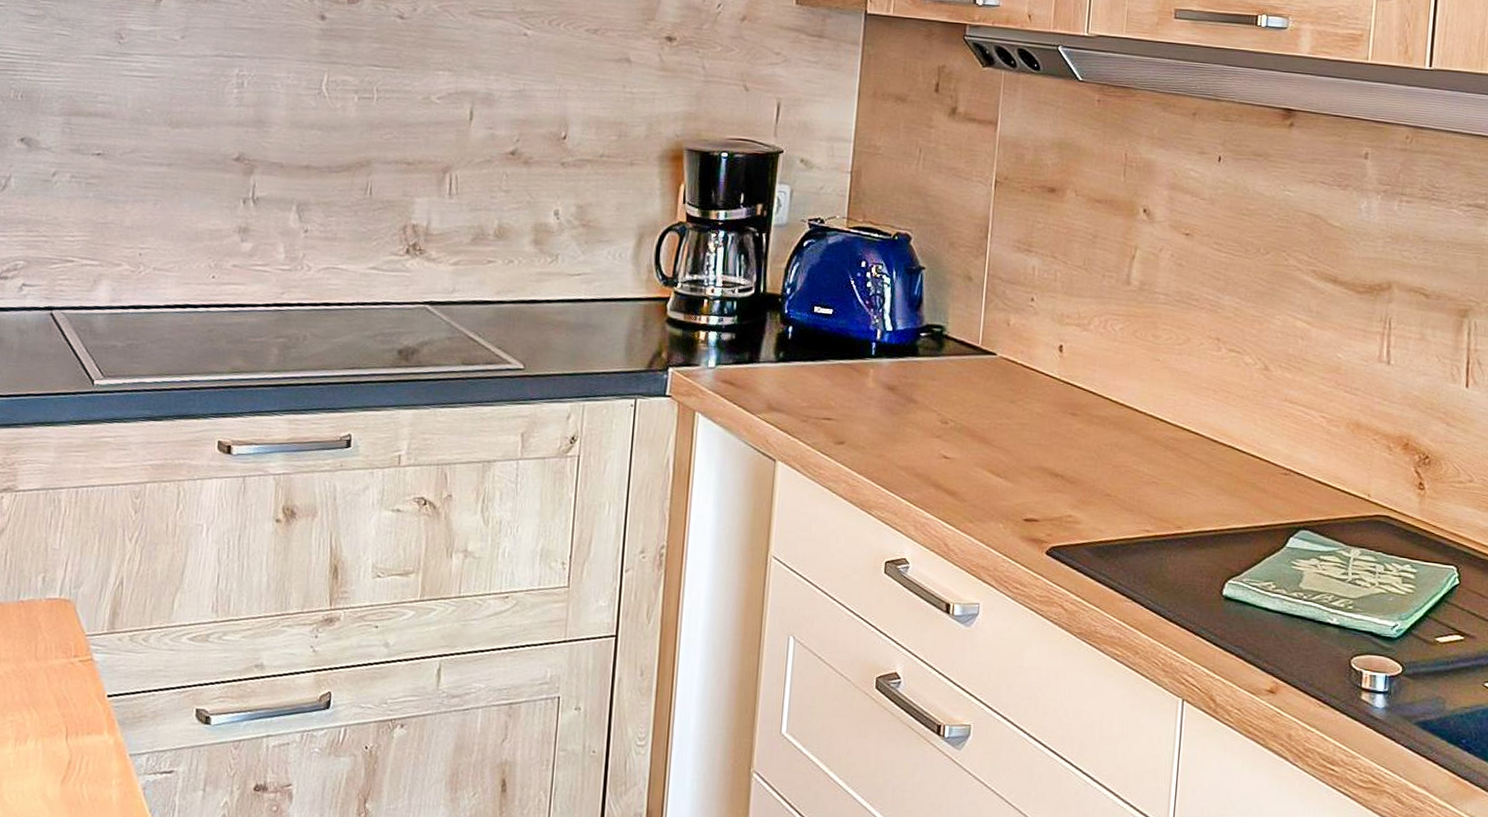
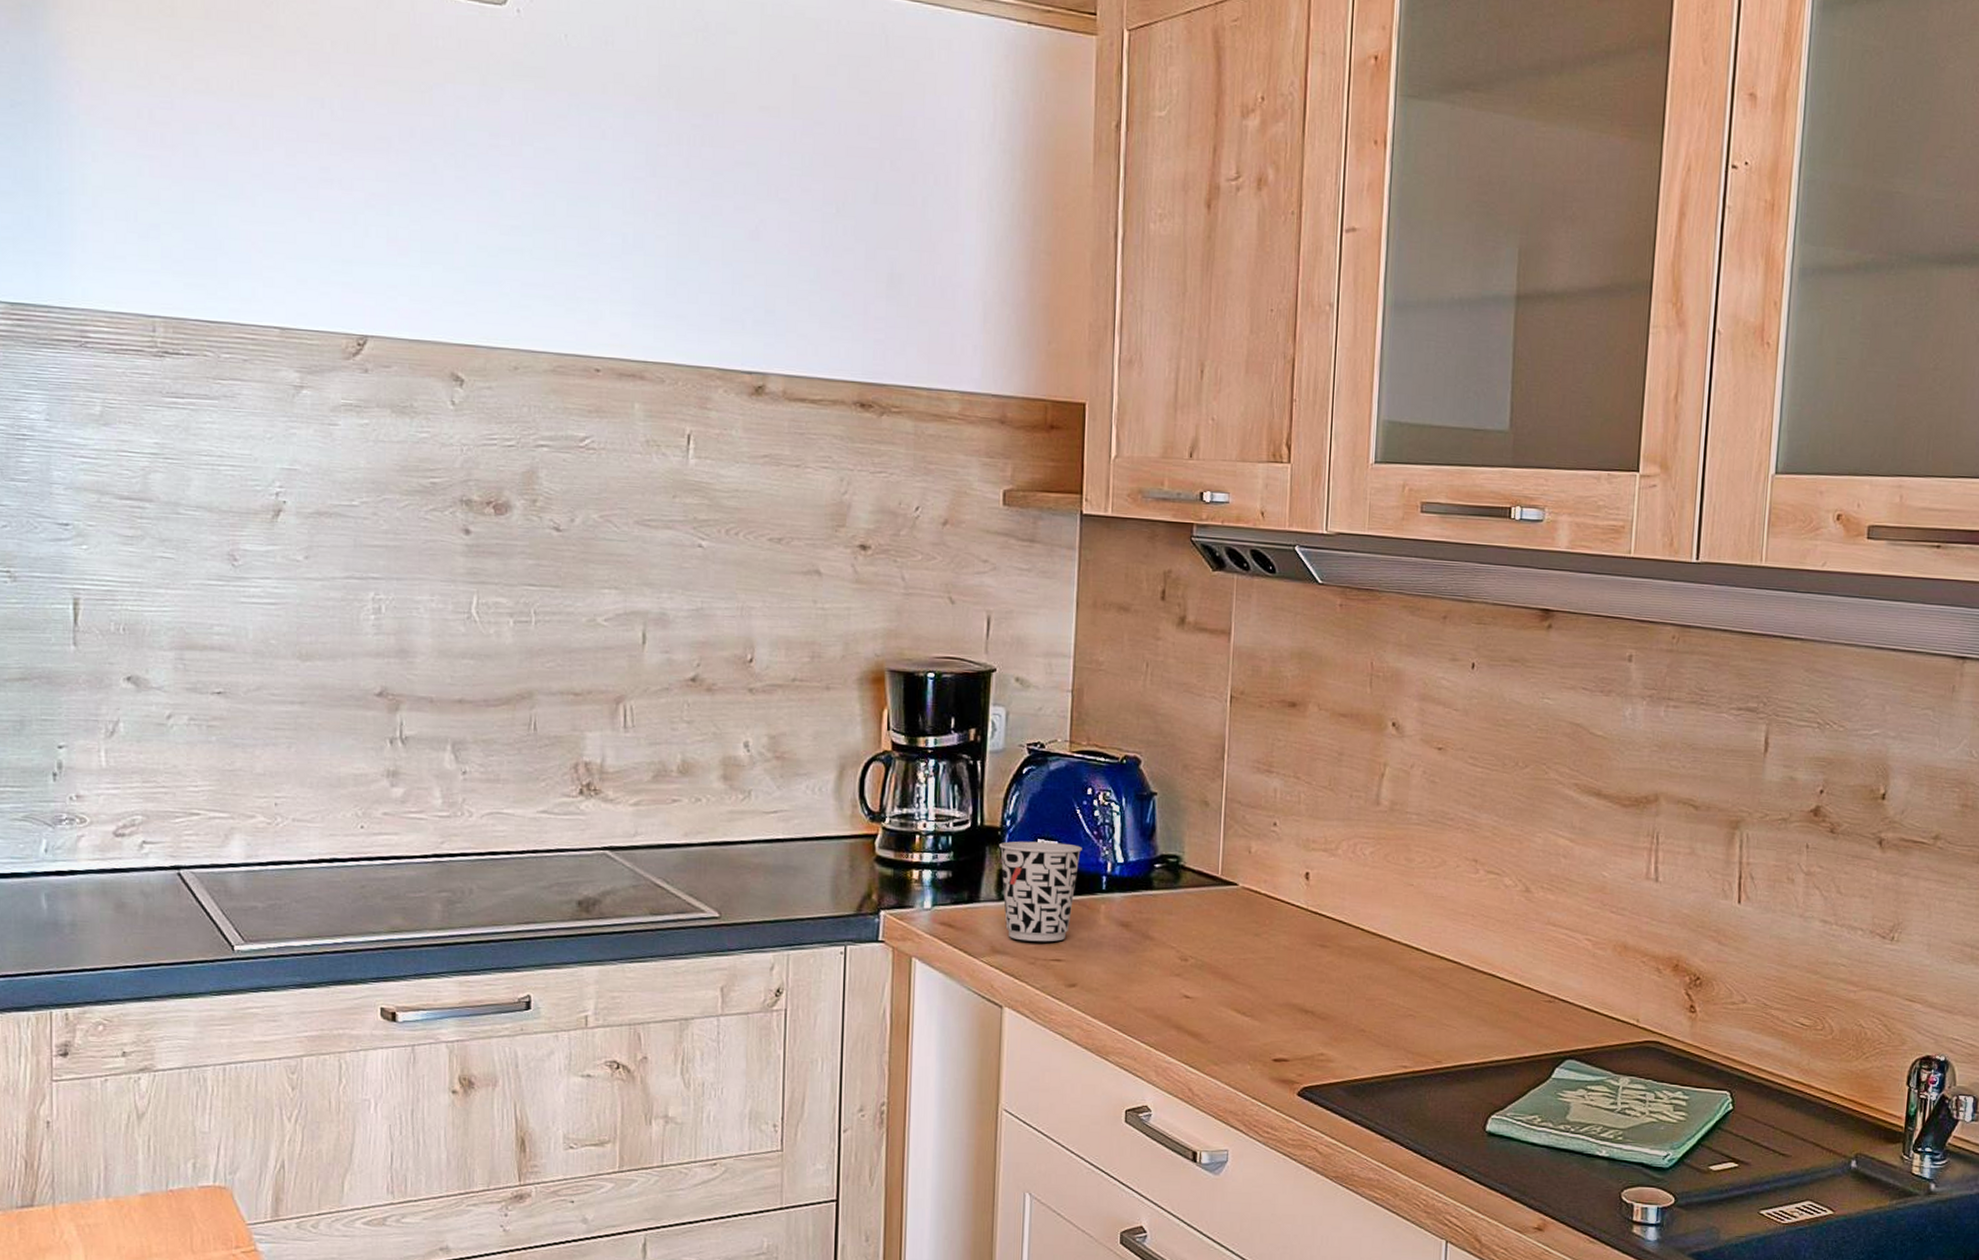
cup: none [779,307,855,402] -> present [999,841,1082,942]

